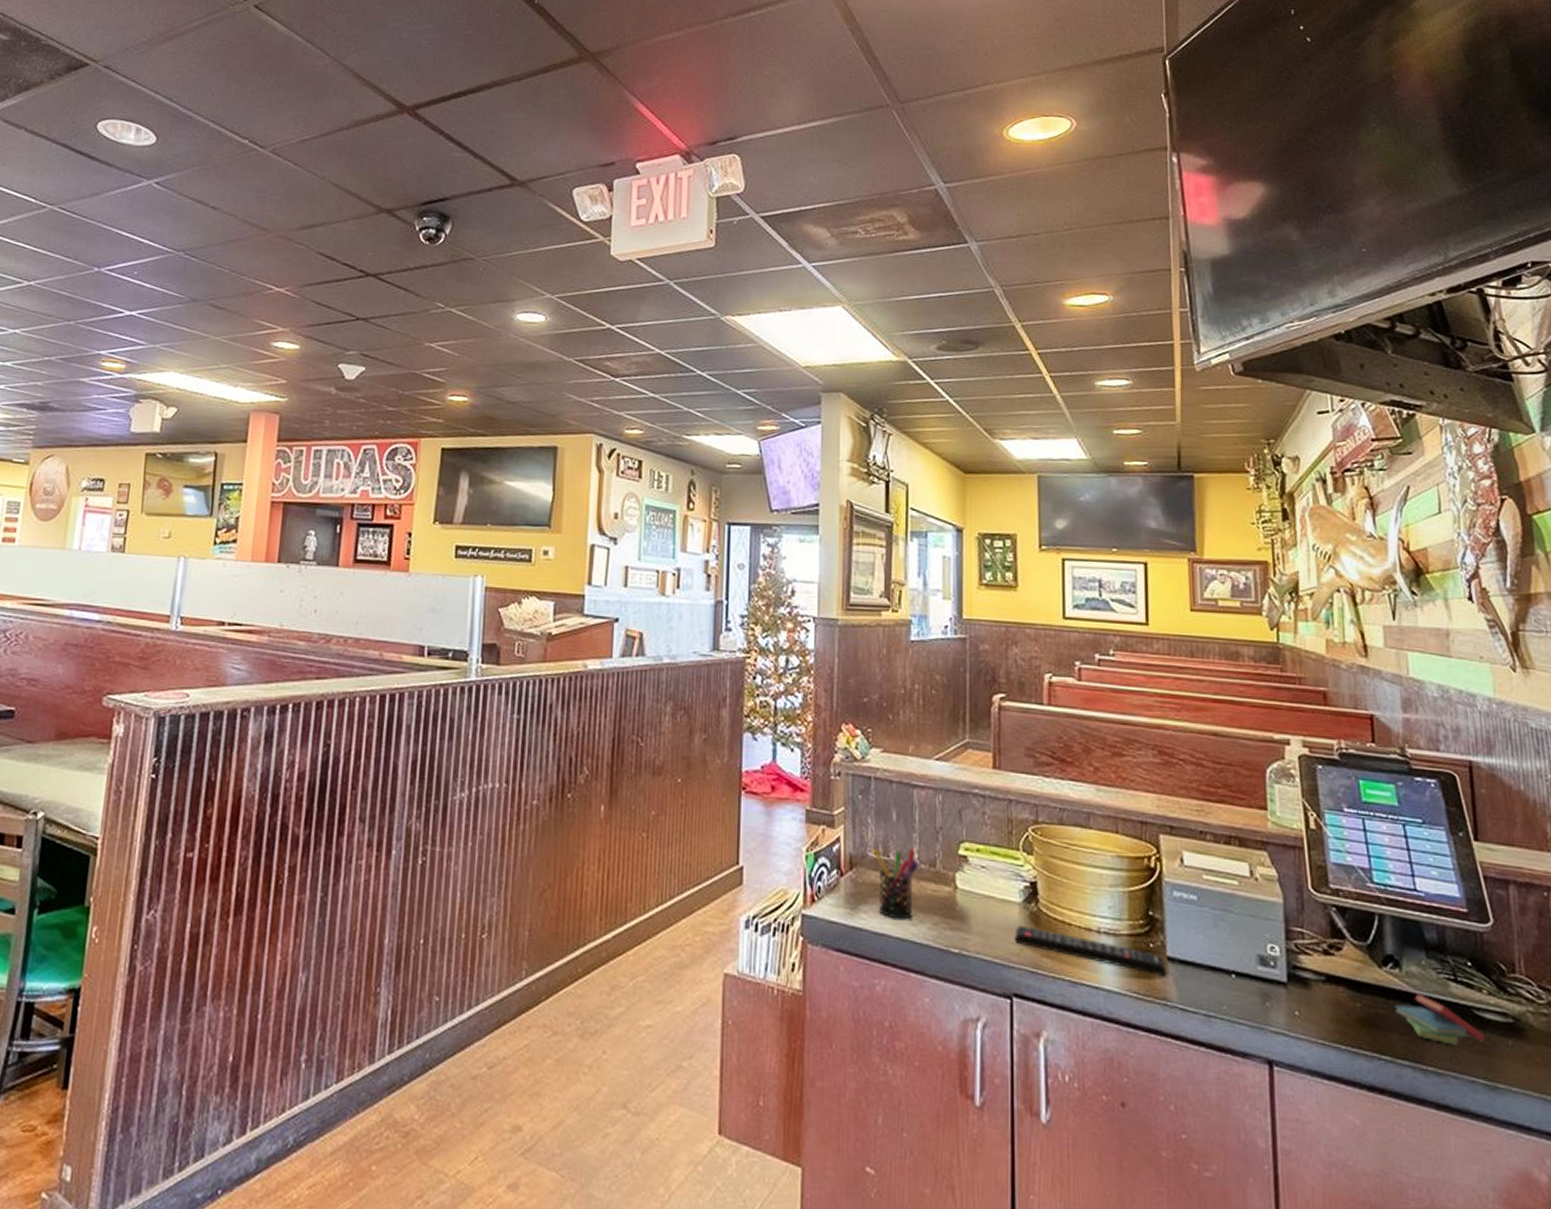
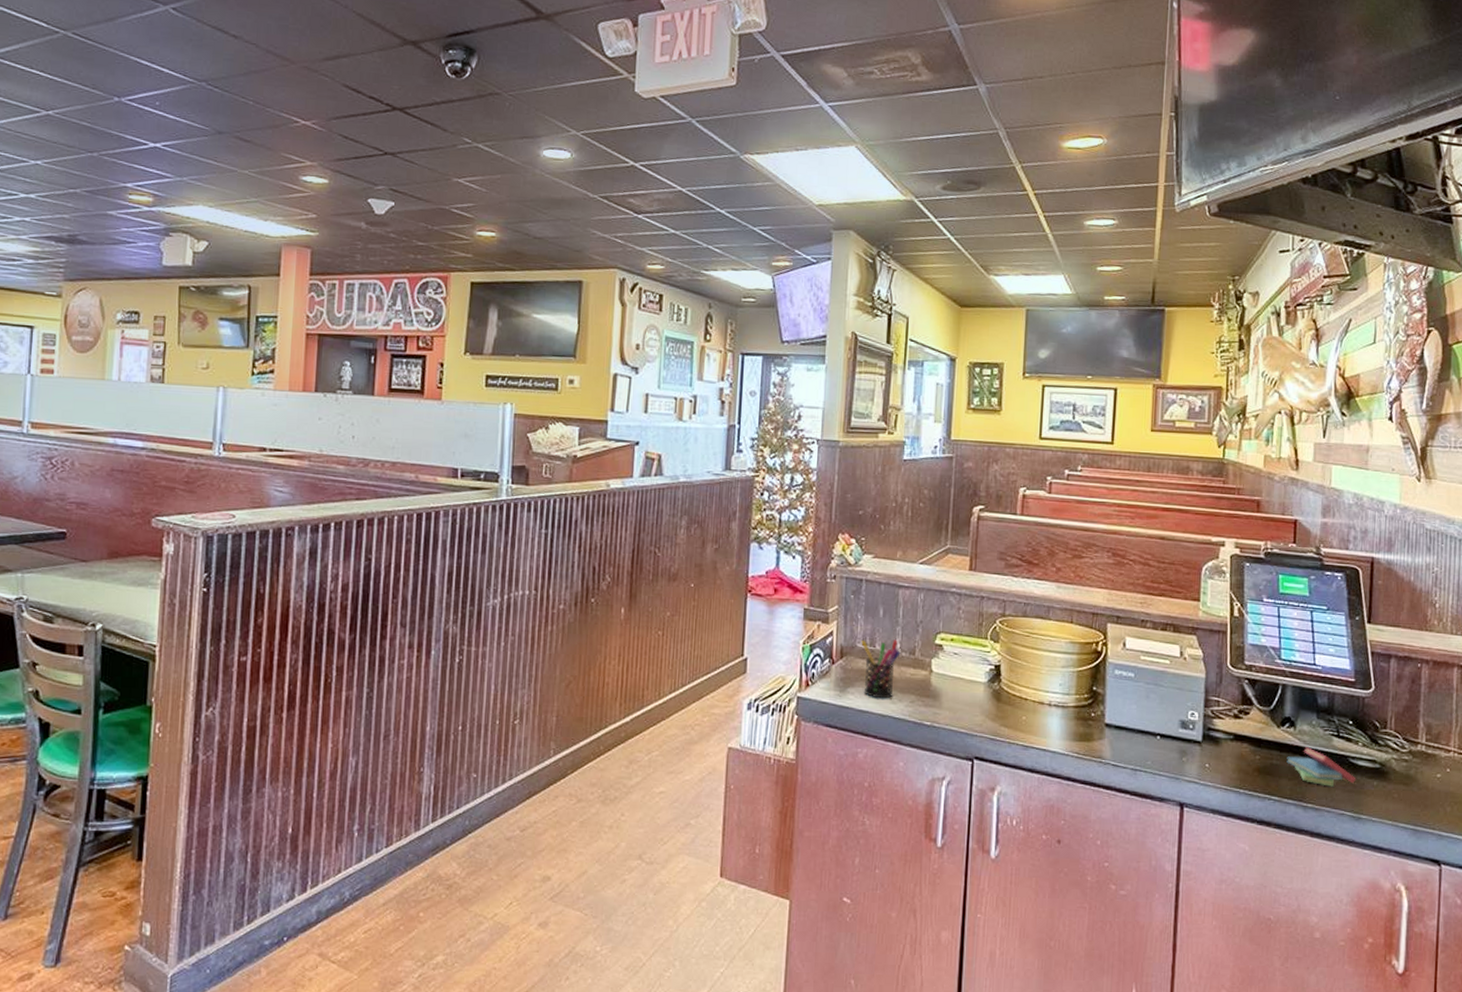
remote control: present [1014,925,1166,976] -> none [978,701,1103,739]

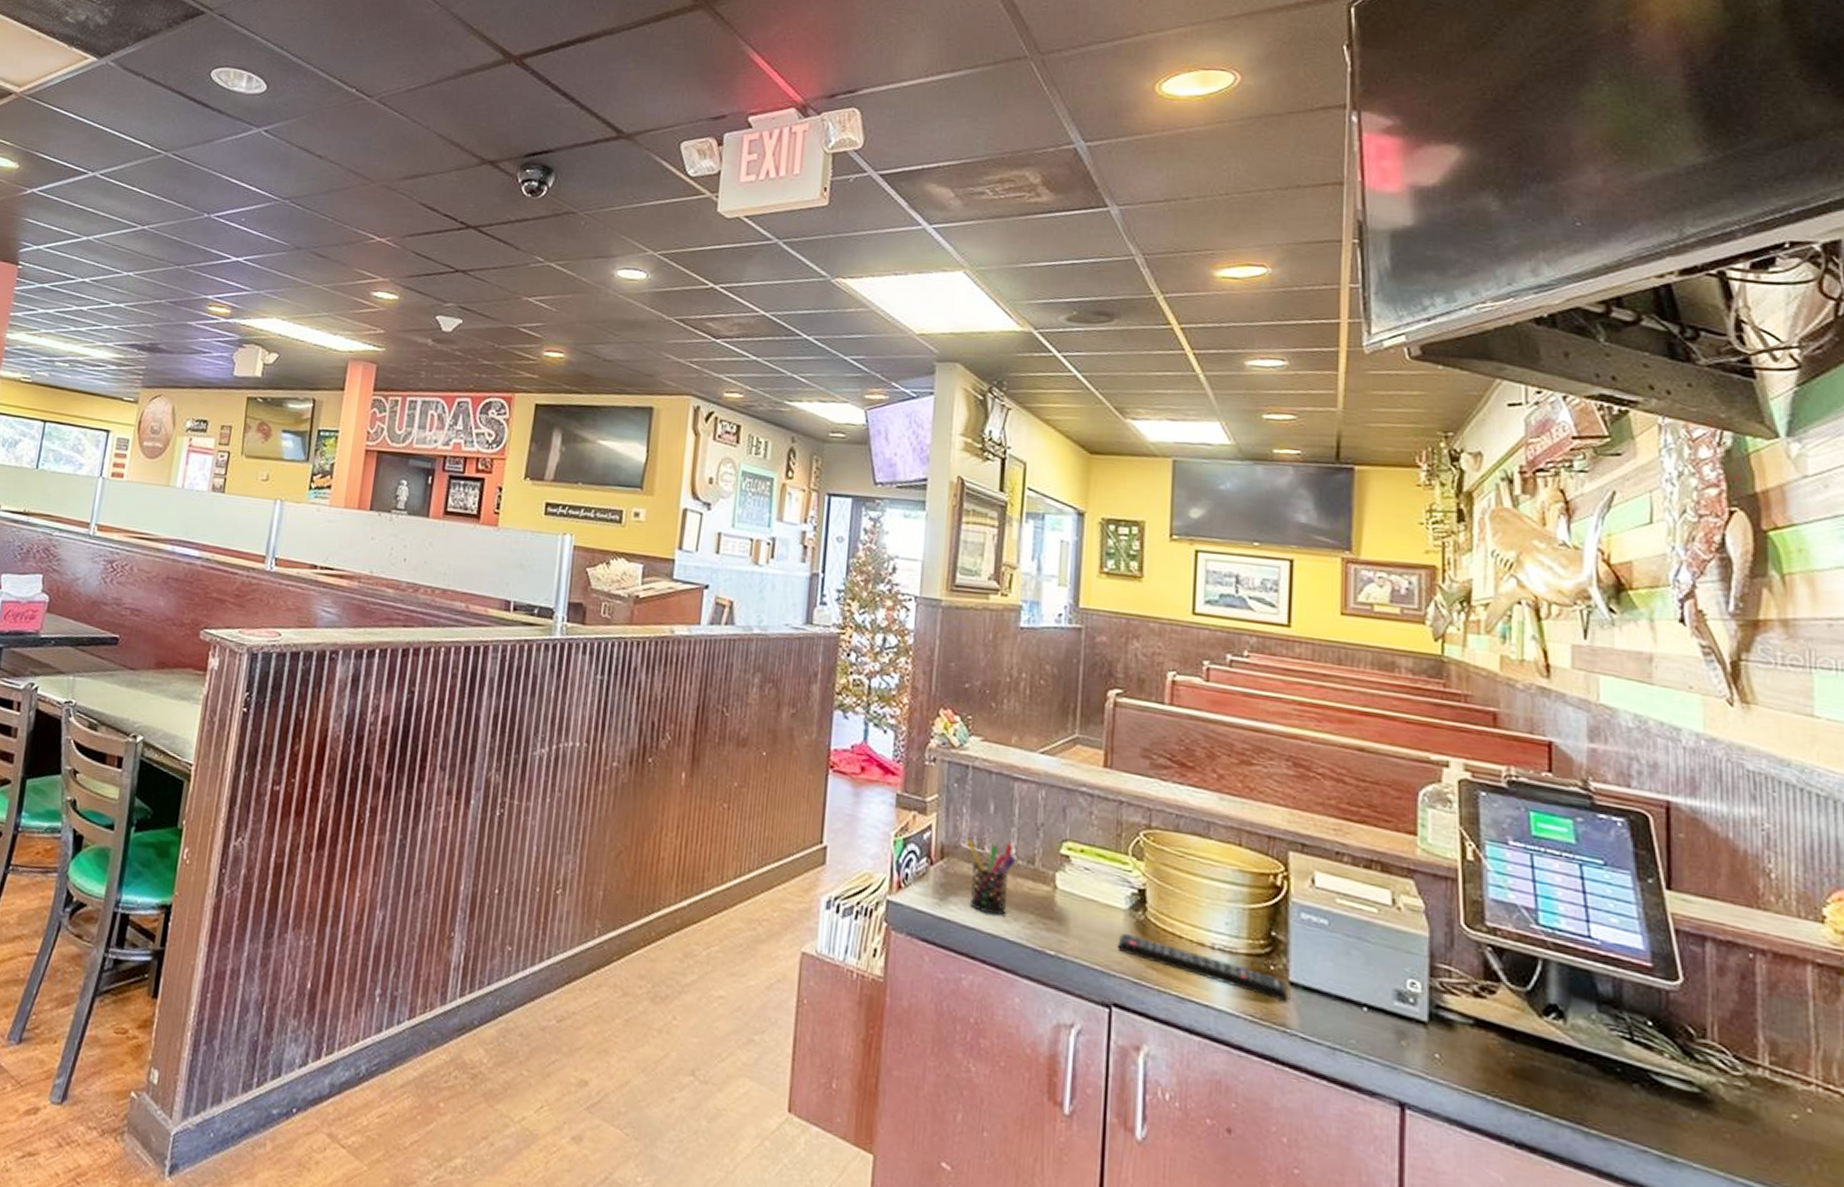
remote control: none [978,701,1103,739] -> present [1117,932,1287,1001]
sticky notes: present [1287,747,1357,787] -> none [1555,1049,1664,1111]

